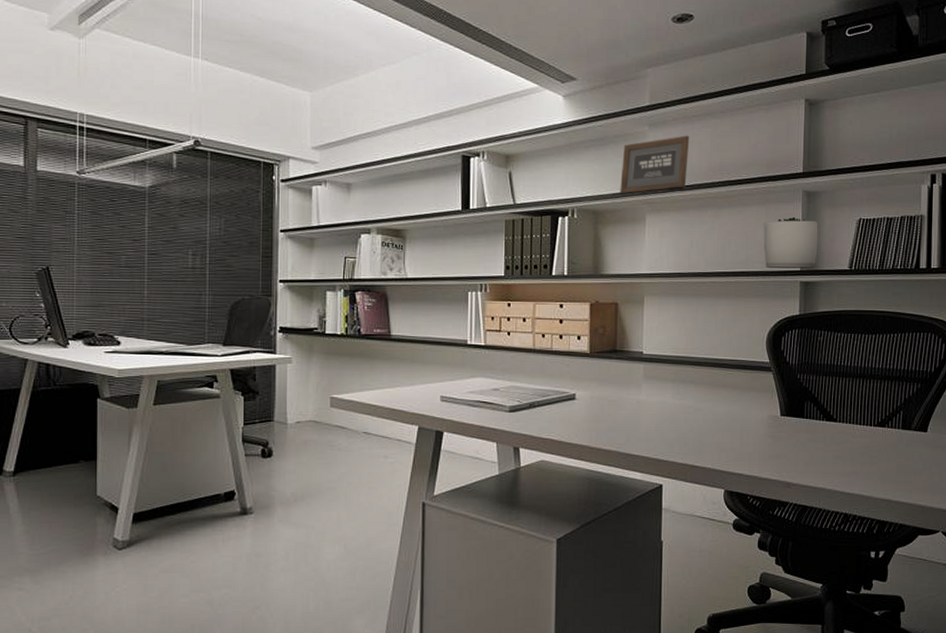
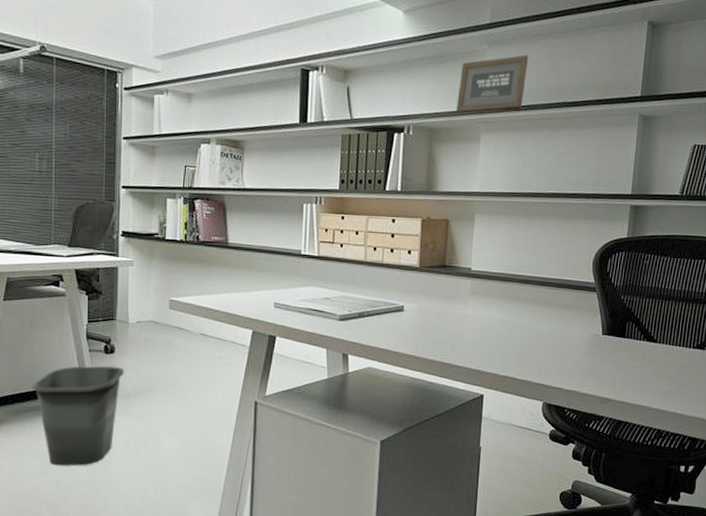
waste bin: none [183,471,283,582] -> present [32,366,124,466]
planter: present [763,216,819,269] -> none [596,140,653,193]

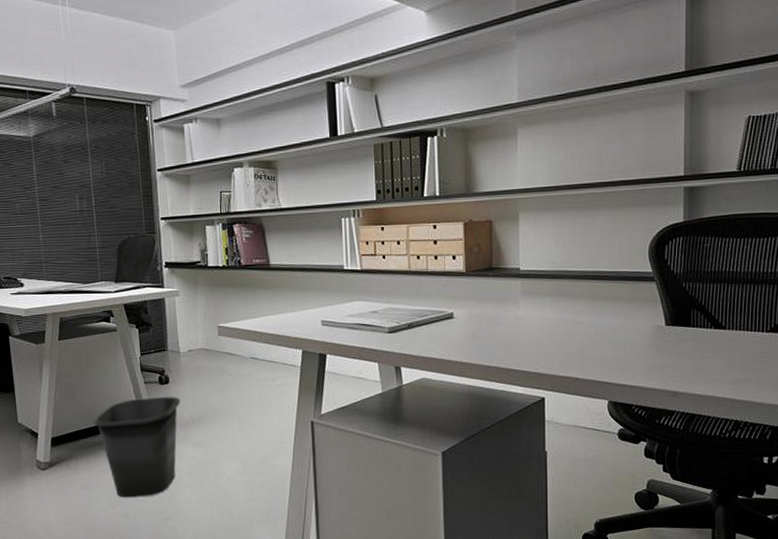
picture frame: present [456,55,529,113] -> none [489,41,561,109]

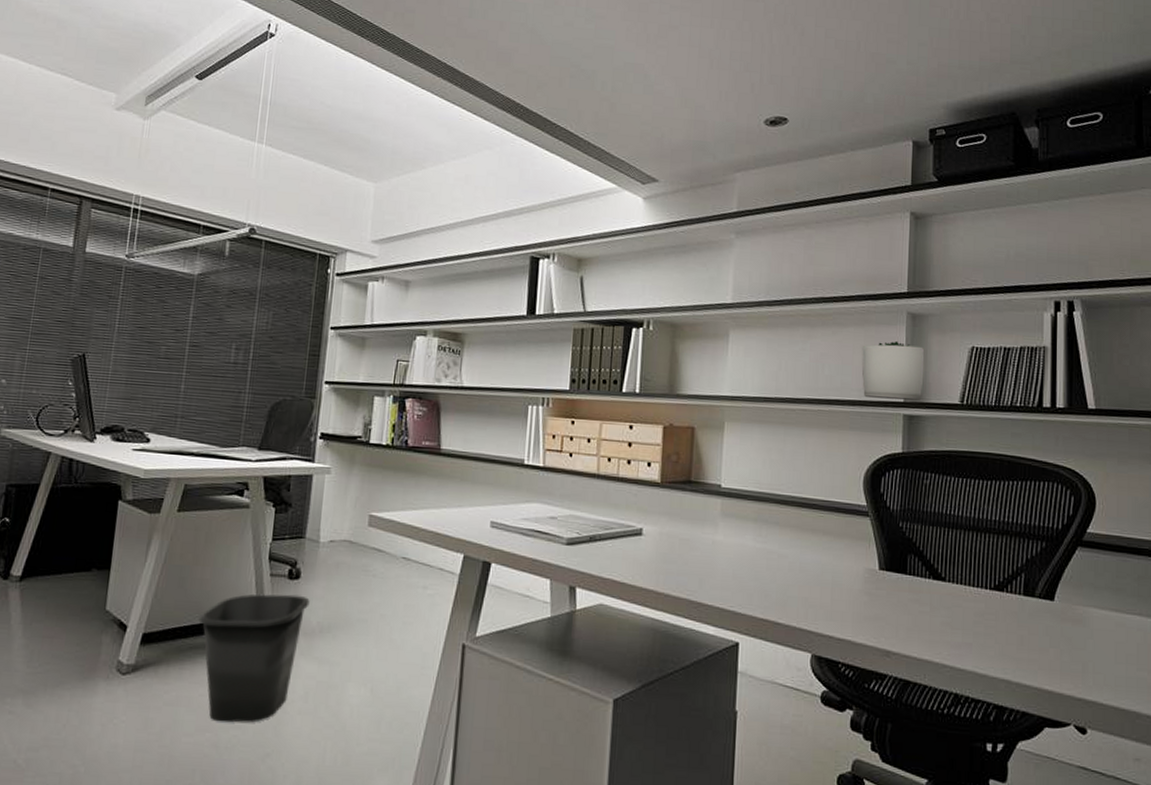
planter: none [643,119,703,176] -> present [861,340,925,401]

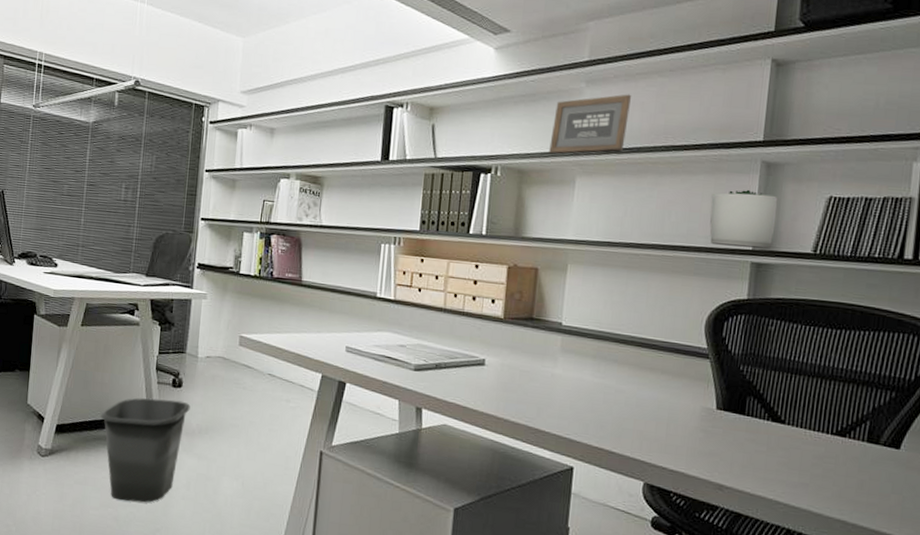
picture frame: none [701,245,781,307] -> present [549,94,632,155]

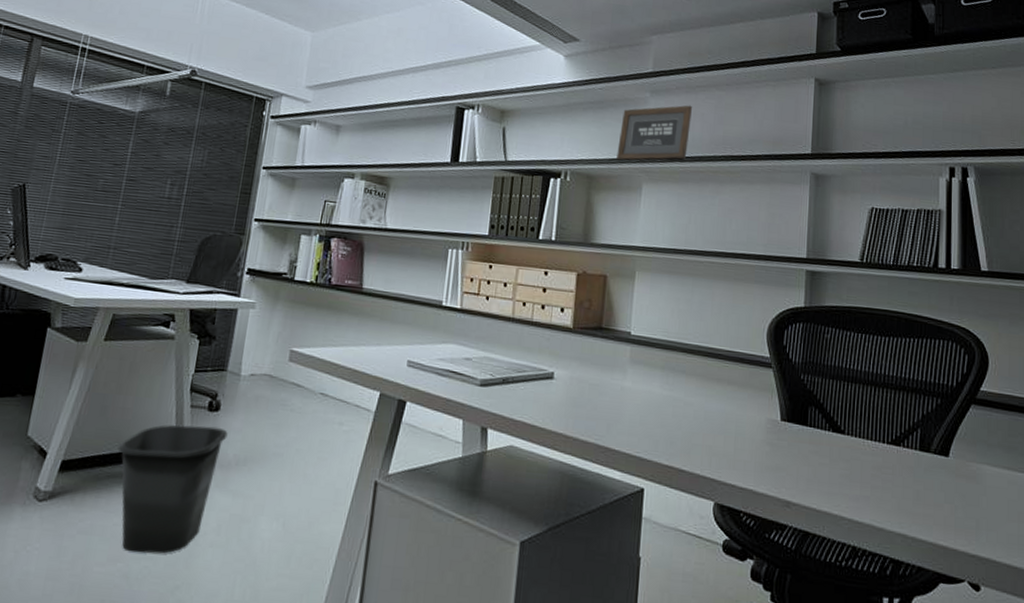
planter: present [709,189,778,249] -> none [767,199,827,257]

